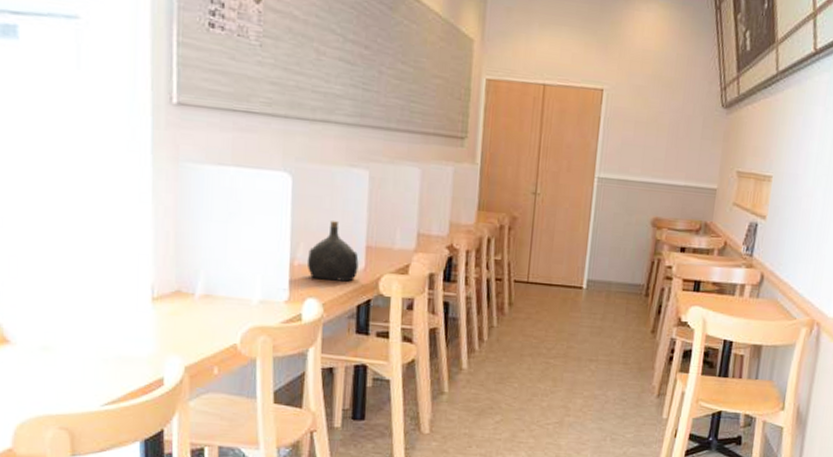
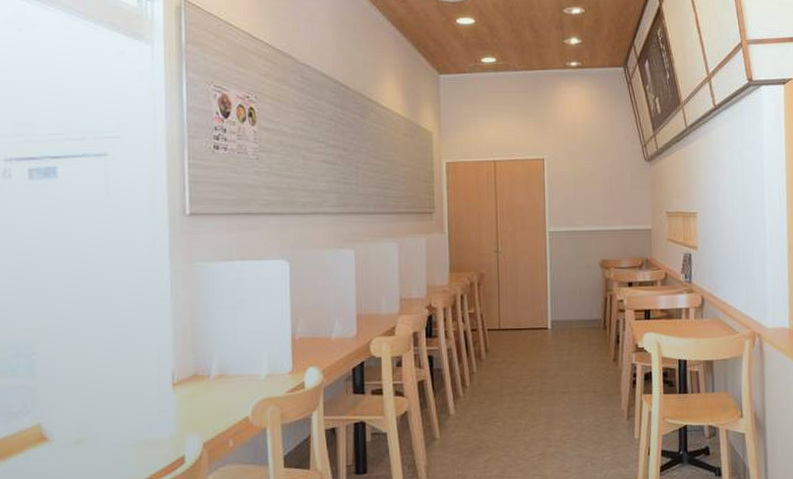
water jug: present [306,219,359,282] -> none [306,295,351,349]

